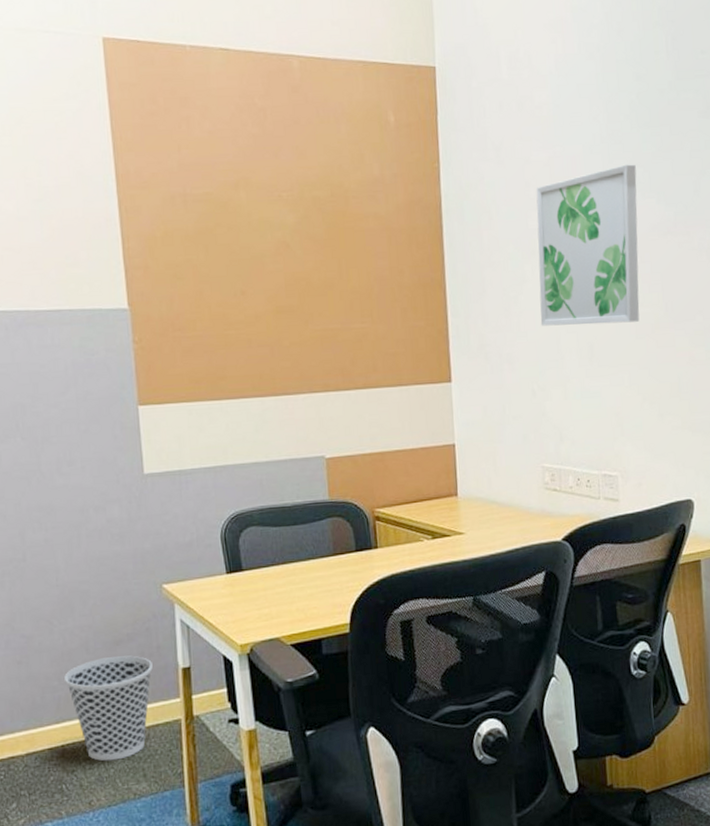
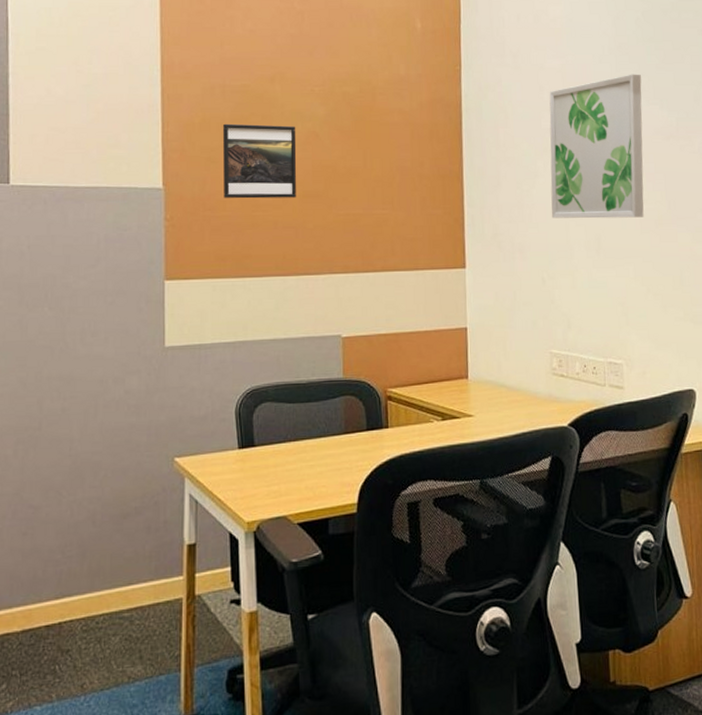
wastebasket: present [64,655,153,762] -> none [68,530,158,641]
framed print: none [186,236,269,317] -> present [222,123,297,199]

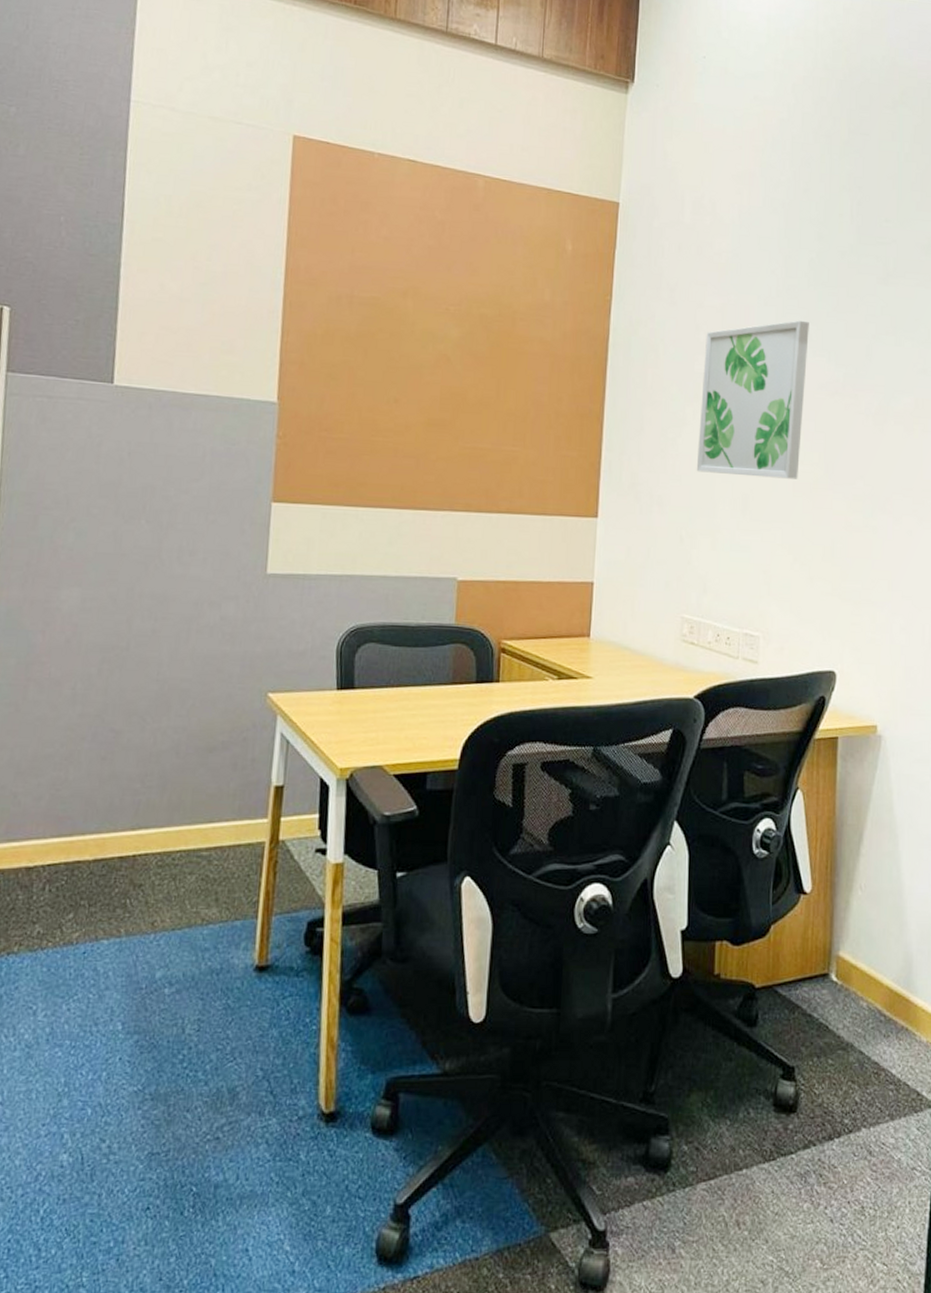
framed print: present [222,123,297,199] -> none [342,338,427,425]

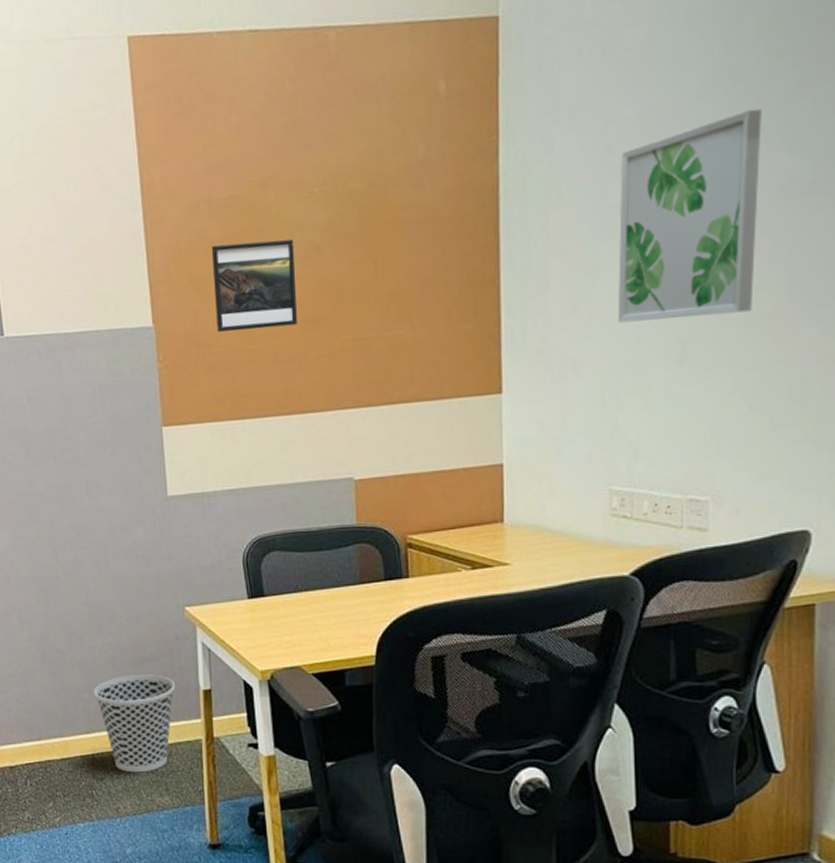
wastebasket: none [148,764,244,879] -> present [94,674,175,773]
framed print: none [342,338,427,425] -> present [211,239,297,332]

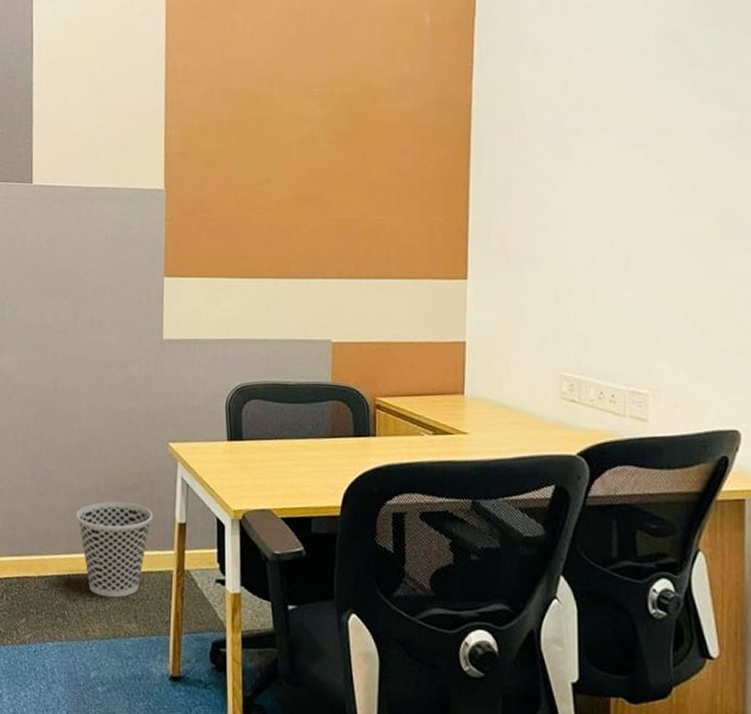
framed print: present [211,239,297,332] -> none [220,127,293,201]
wall art: present [617,108,762,323] -> none [570,65,695,232]

